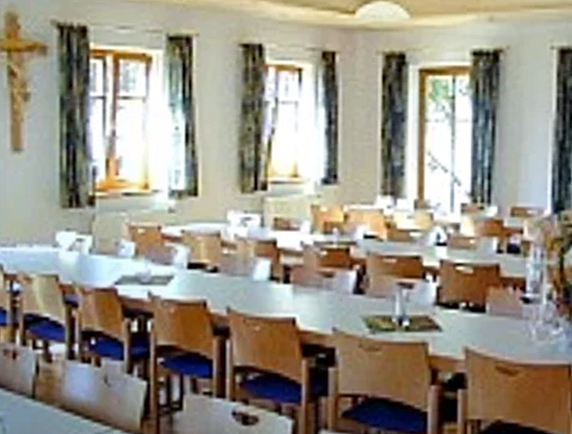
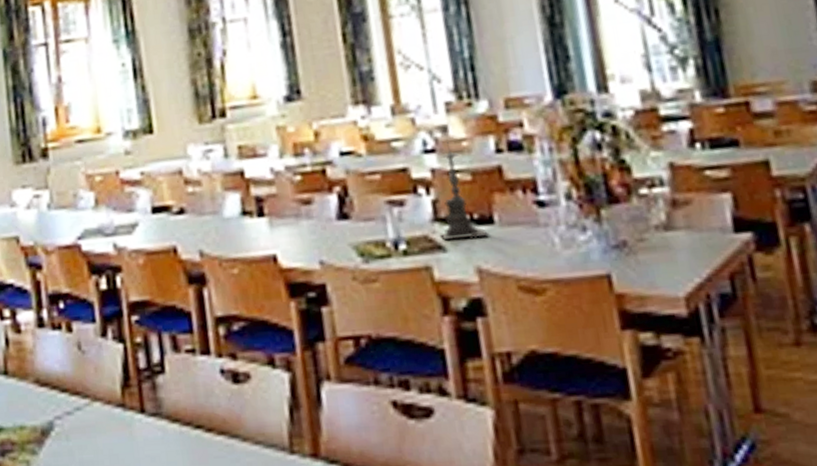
candle holder: none [438,238,480,323] -> present [439,142,490,239]

